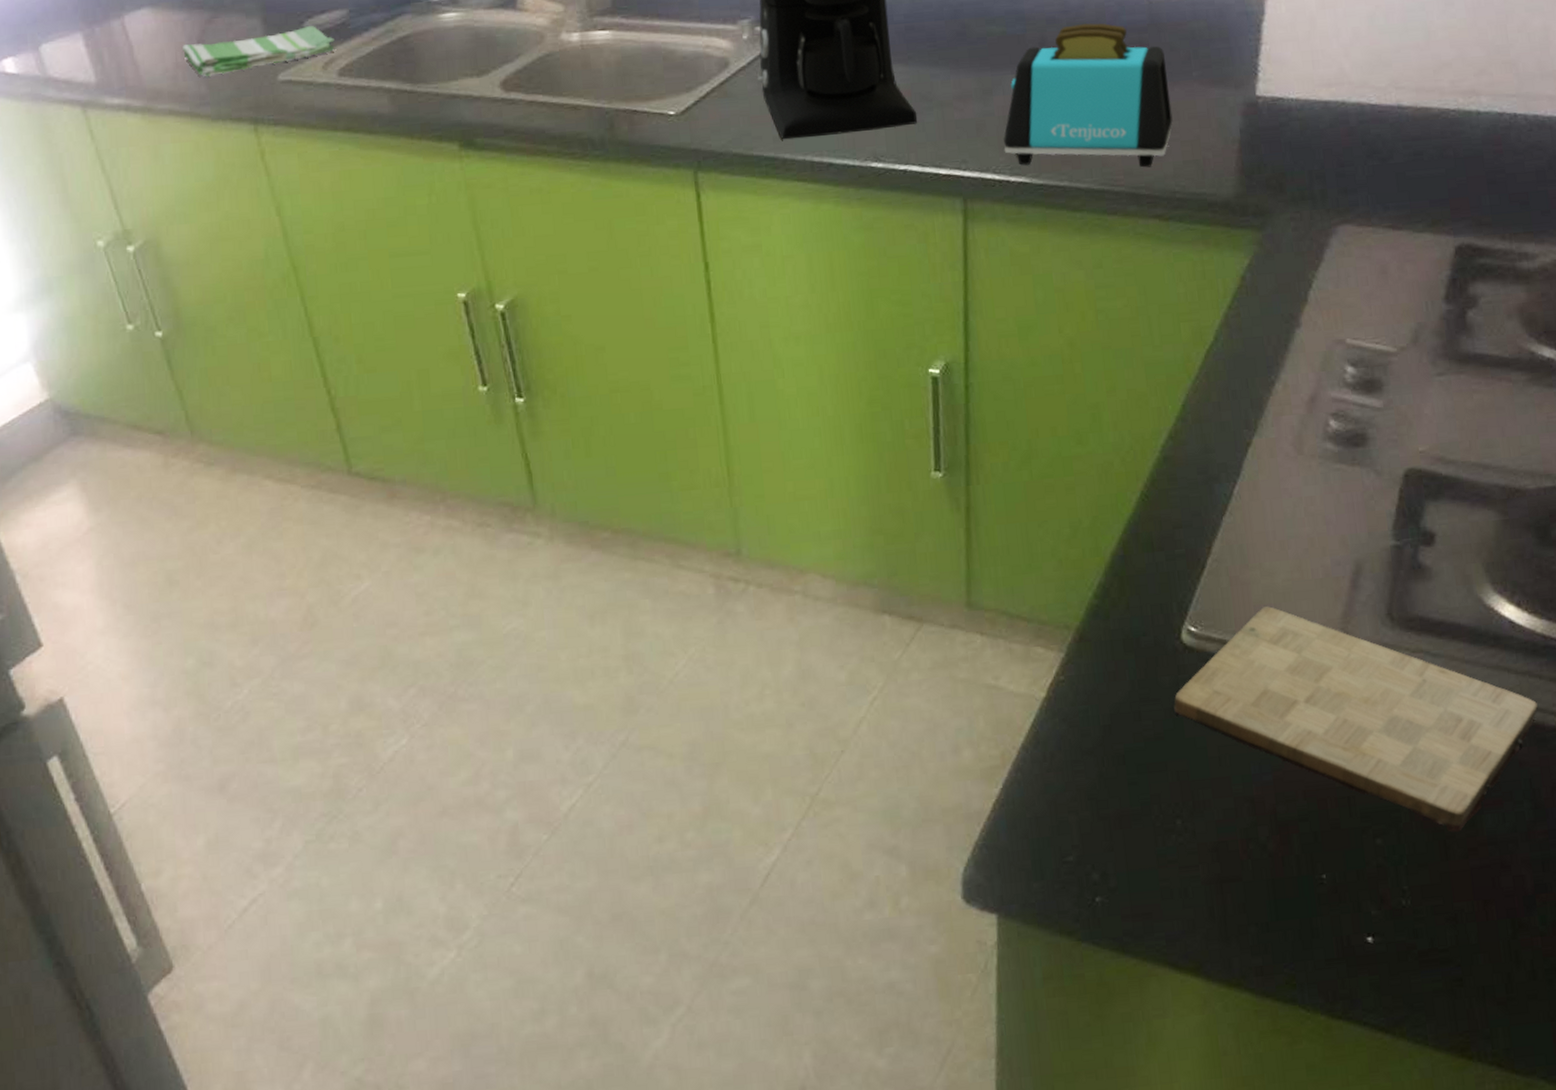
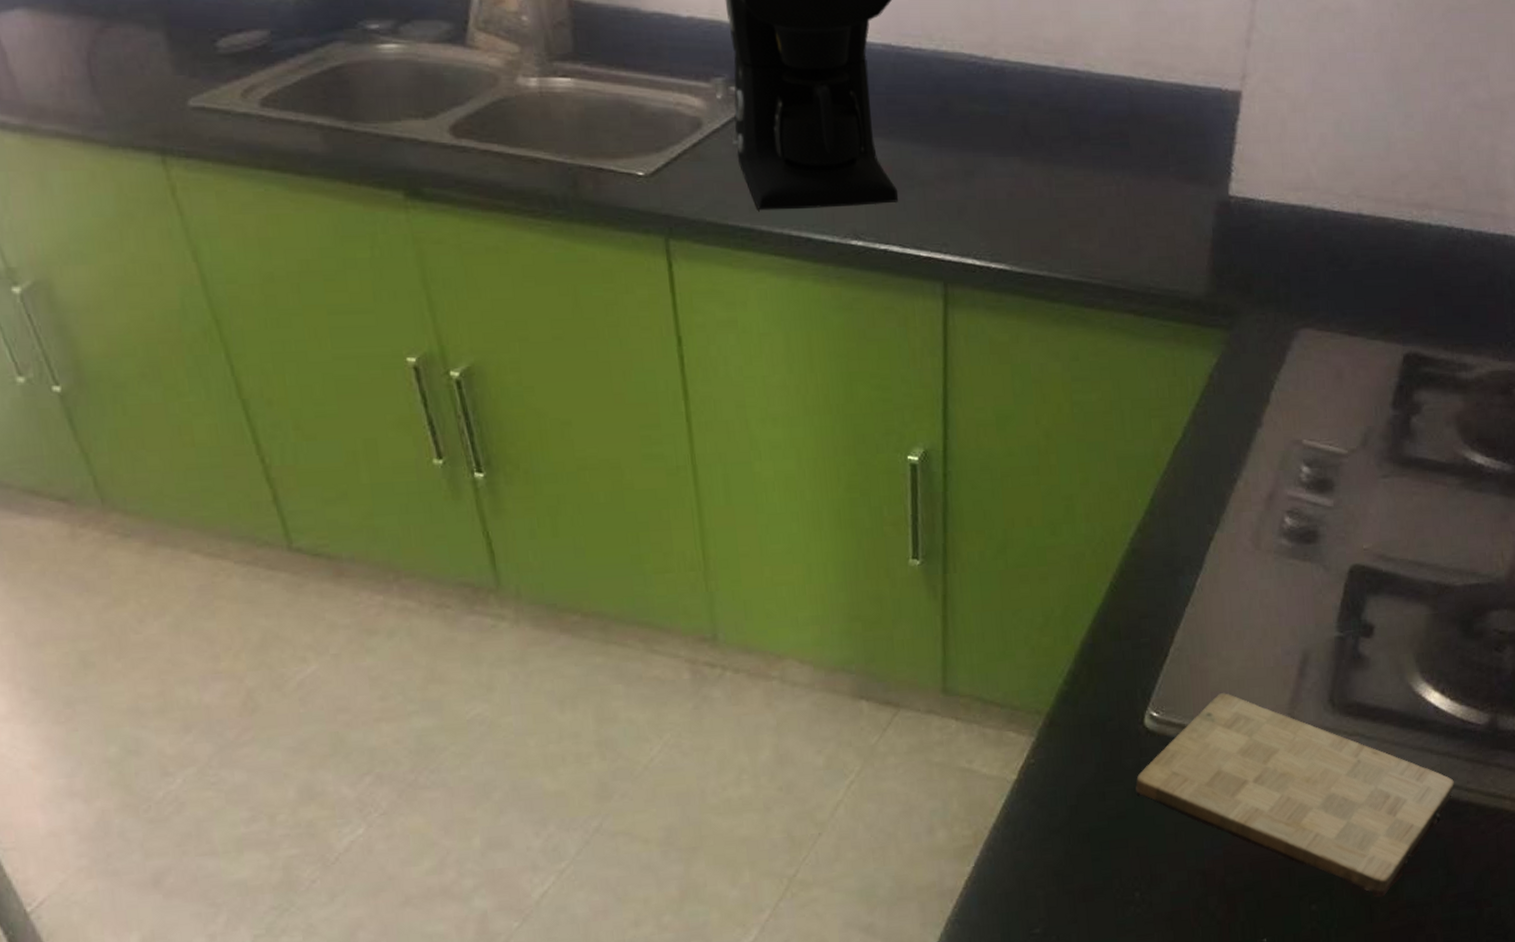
dish towel: present [181,26,335,76] -> none [68,46,255,95]
toaster: present [1004,23,1173,168] -> none [985,109,1150,261]

